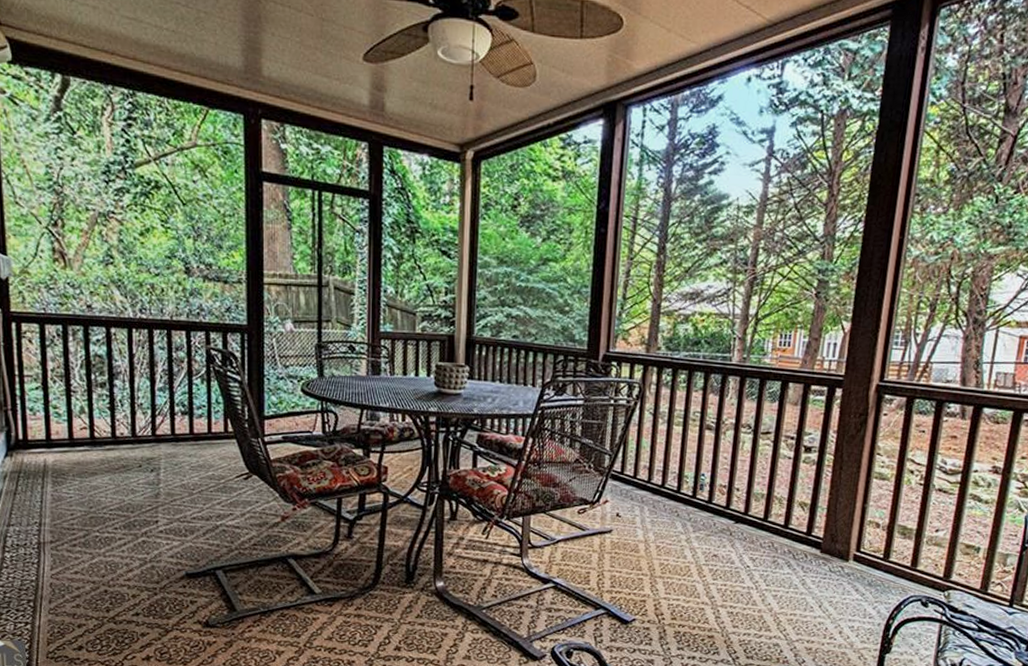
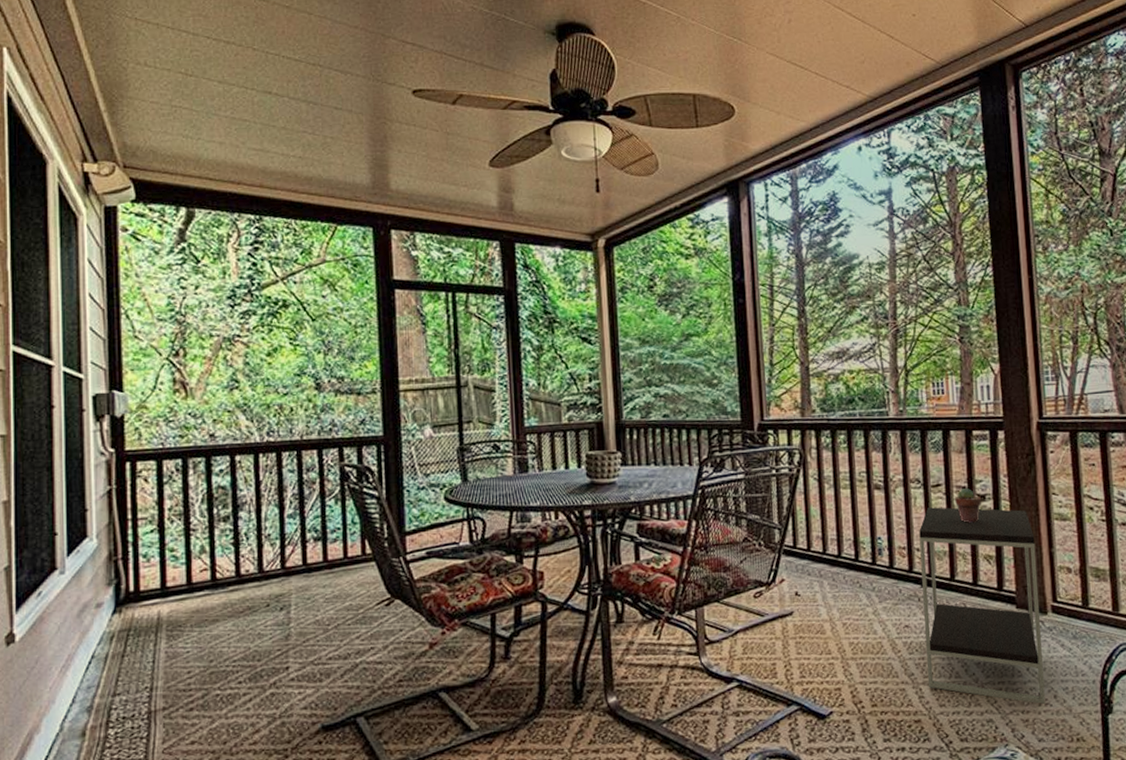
side table: none [725,452,852,637] -> present [919,507,1045,704]
potted succulent: none [780,438,808,471] -> present [954,487,982,523]

